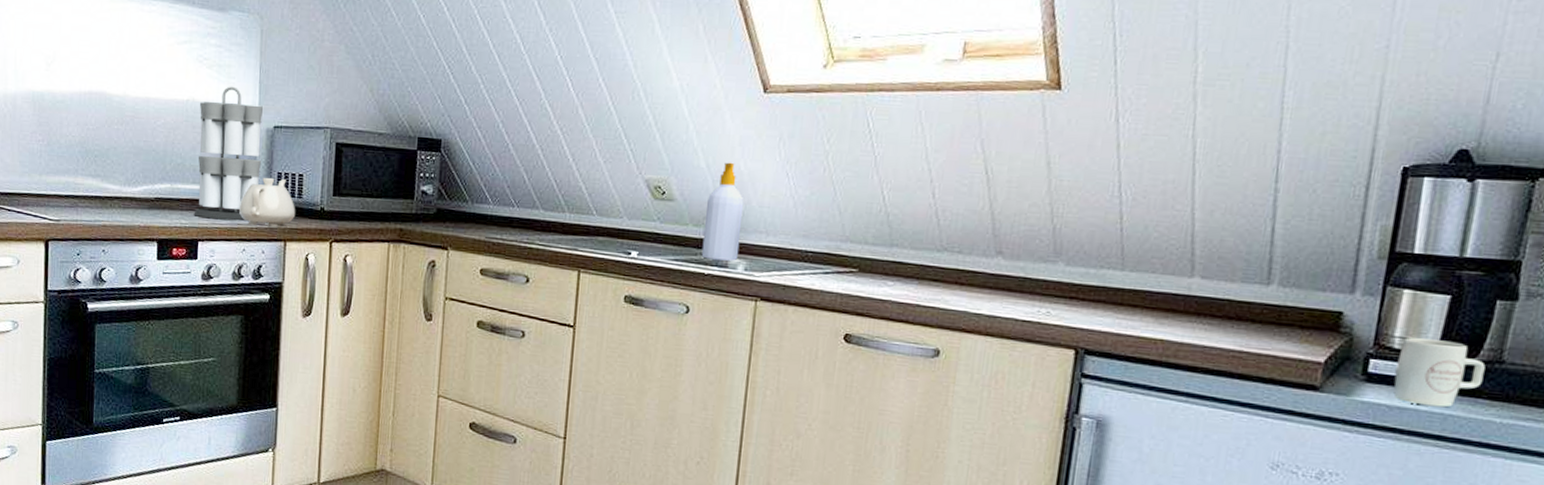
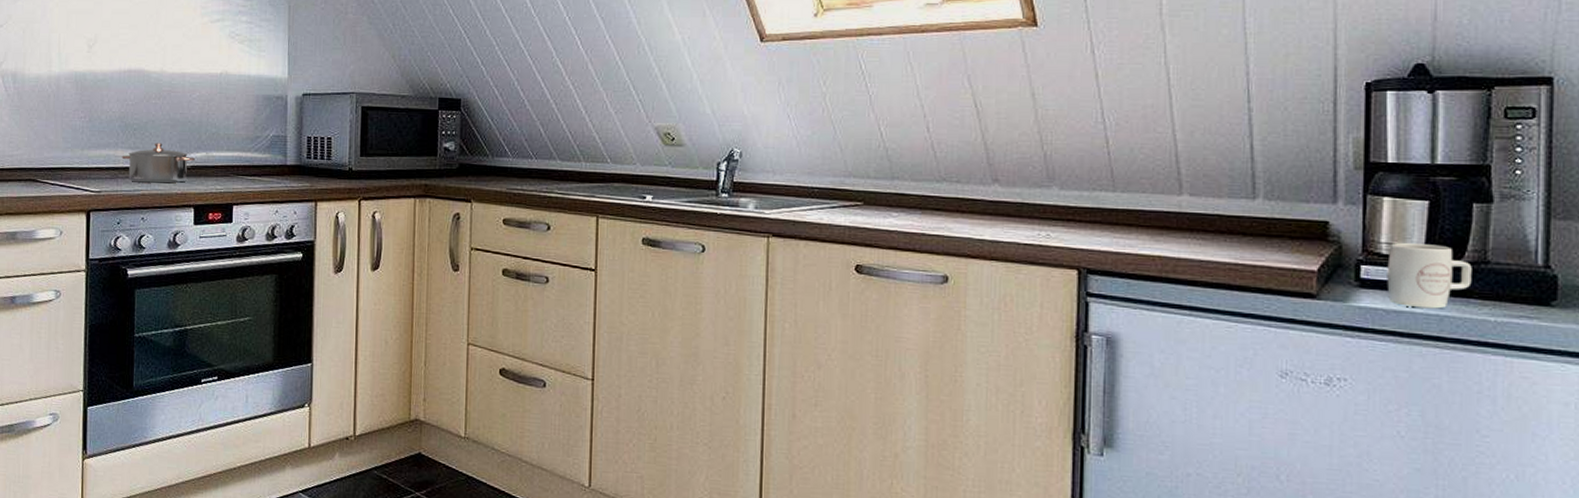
cooking pot: none [82,171,159,215] -> present [121,143,195,183]
spice rack: present [194,86,264,220] -> none [228,59,293,184]
teapot: present [238,177,296,228] -> none [271,141,326,189]
soap bottle: present [701,162,744,261] -> none [713,107,750,200]

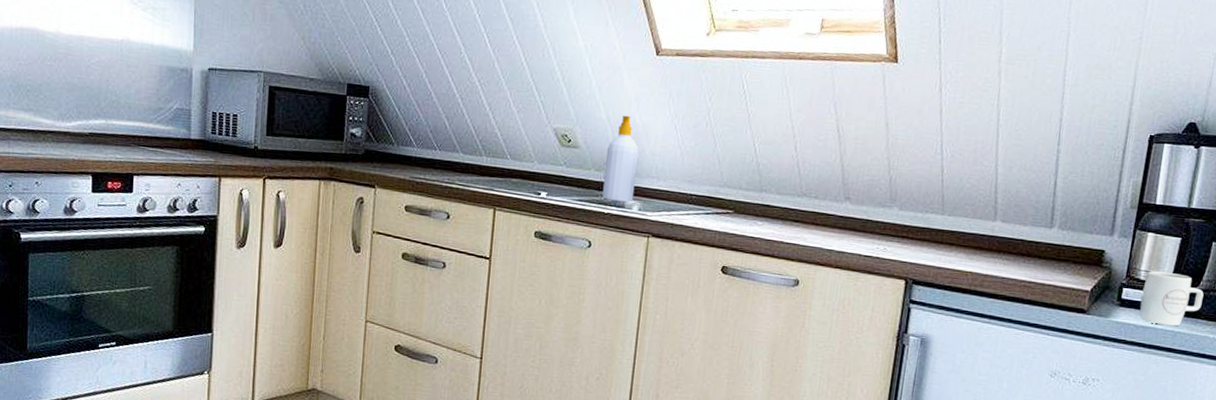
cooking pot: present [121,143,195,183] -> none [13,106,94,149]
soap bottle: none [713,107,750,200] -> present [602,115,639,202]

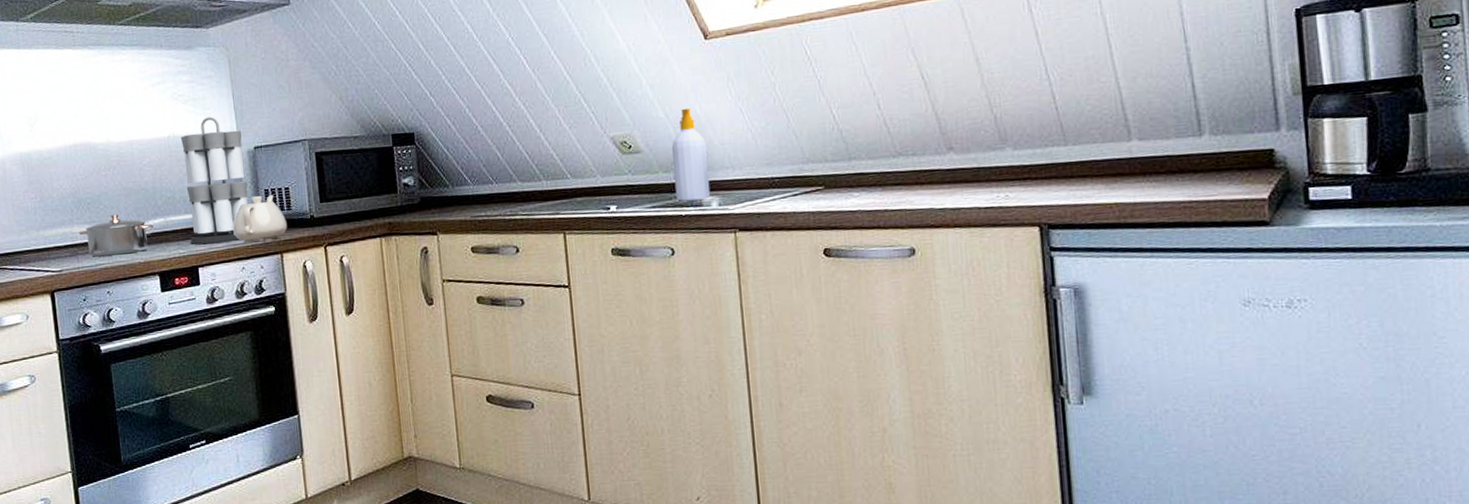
cooking pot: none [13,106,94,149] -> present [79,214,154,257]
spice rack: none [129,28,199,156] -> present [180,116,248,244]
teapot: none [173,116,231,165] -> present [232,195,288,245]
mug: present [1139,271,1204,326] -> none [1333,158,1415,222]

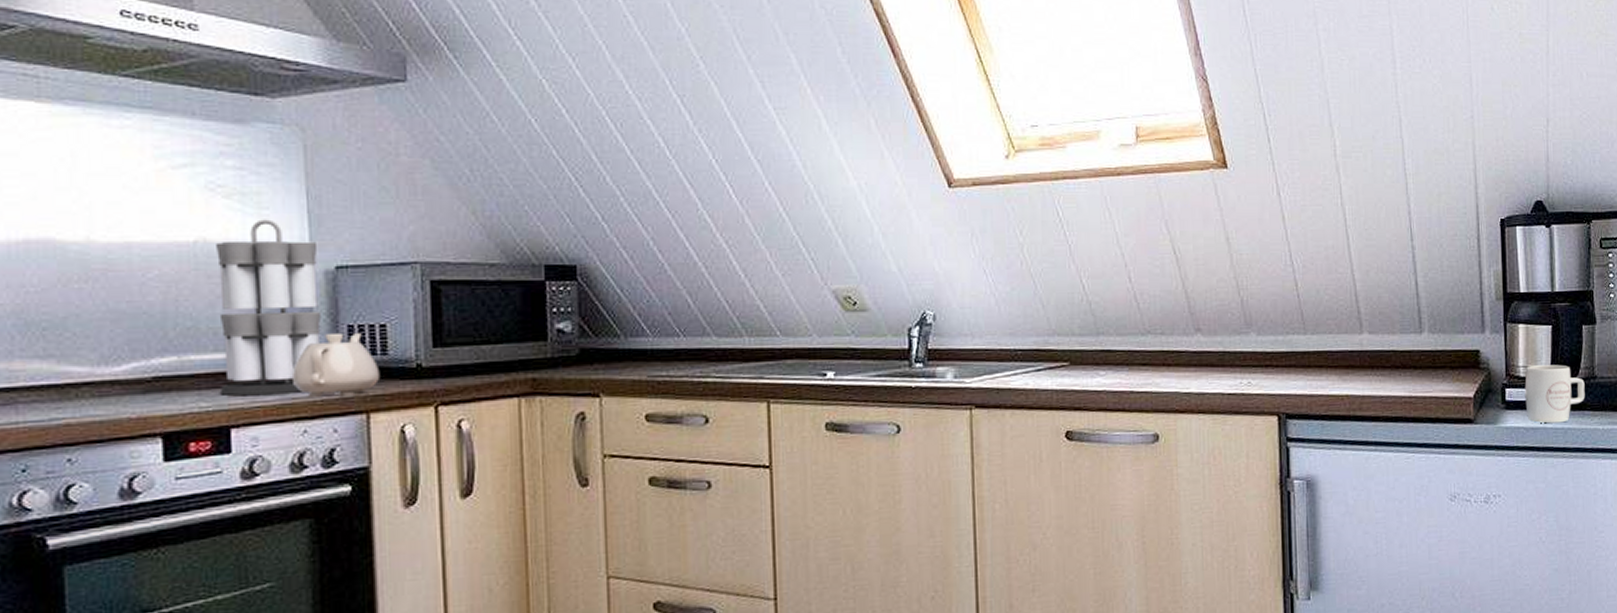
cooking pot: present [79,214,154,257] -> none [22,346,159,408]
soap bottle: present [671,108,711,201] -> none [903,263,946,371]
mug: none [1333,158,1415,222] -> present [1524,364,1585,424]

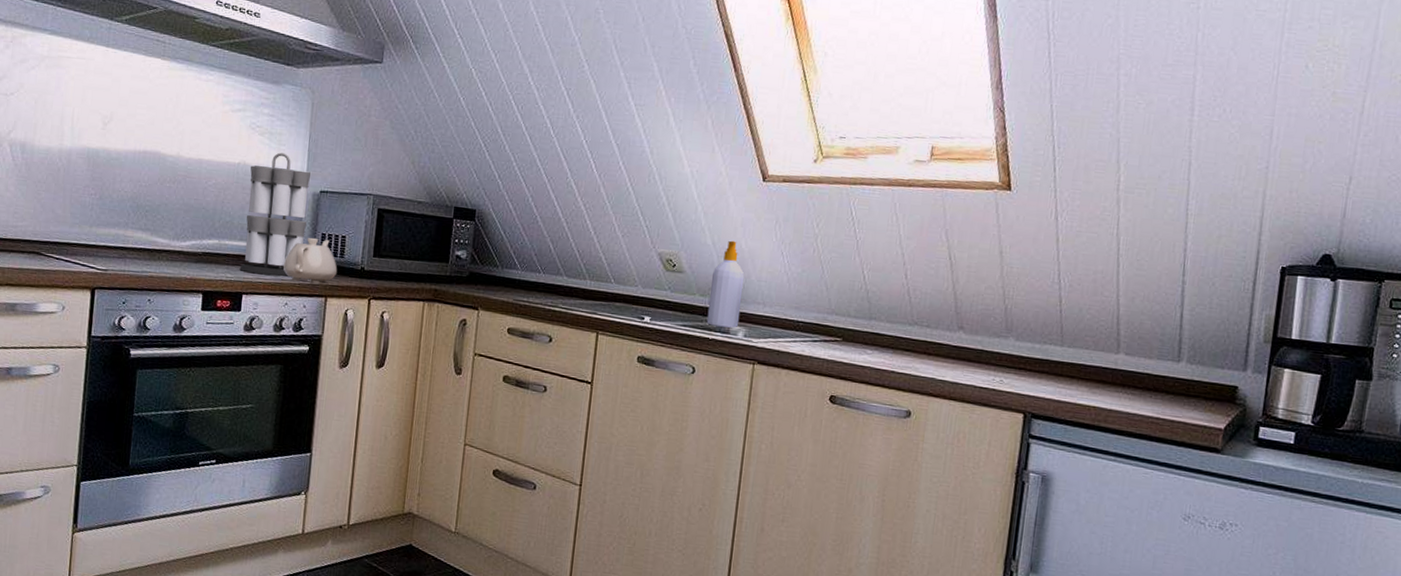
soap bottle: none [903,263,946,371] -> present [706,240,745,328]
mug: present [1524,364,1585,424] -> none [1278,409,1349,469]

